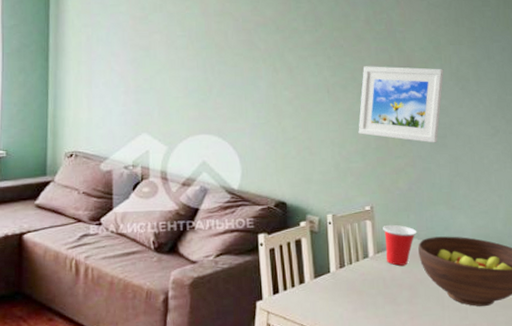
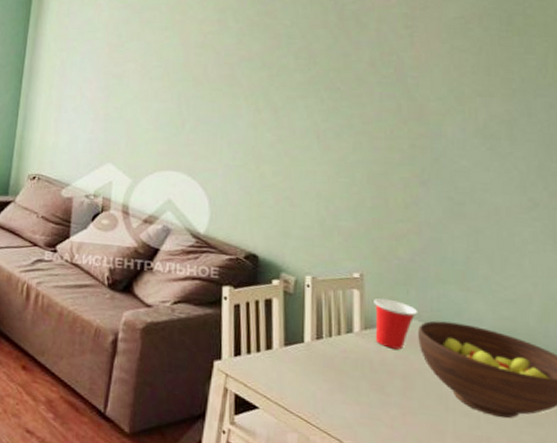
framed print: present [358,66,444,143] -> none [351,113,467,210]

